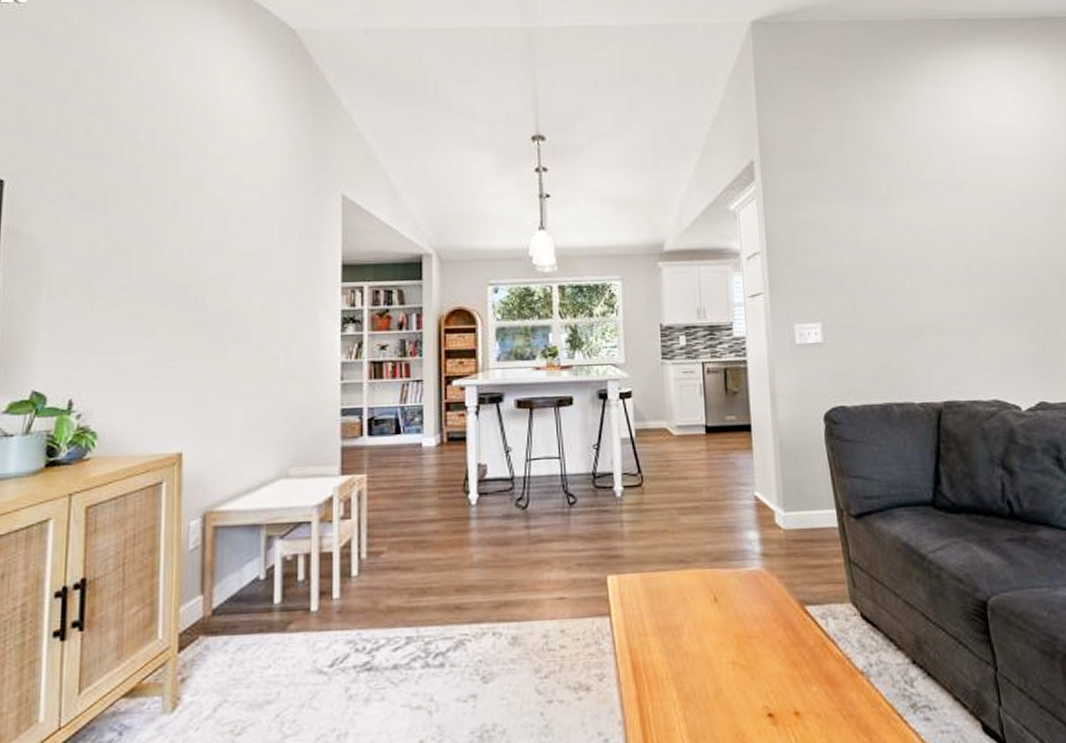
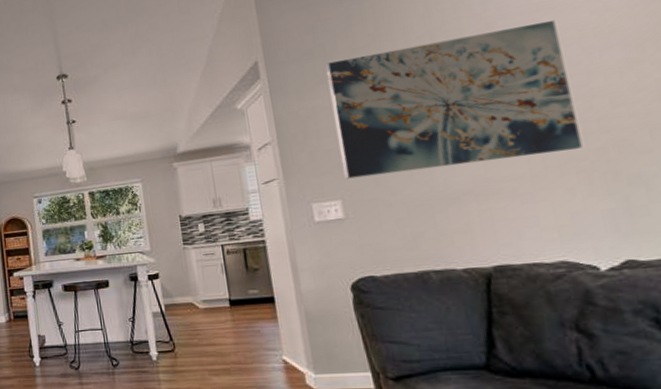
wall art: none [816,170,1015,301] -> present [325,20,583,179]

